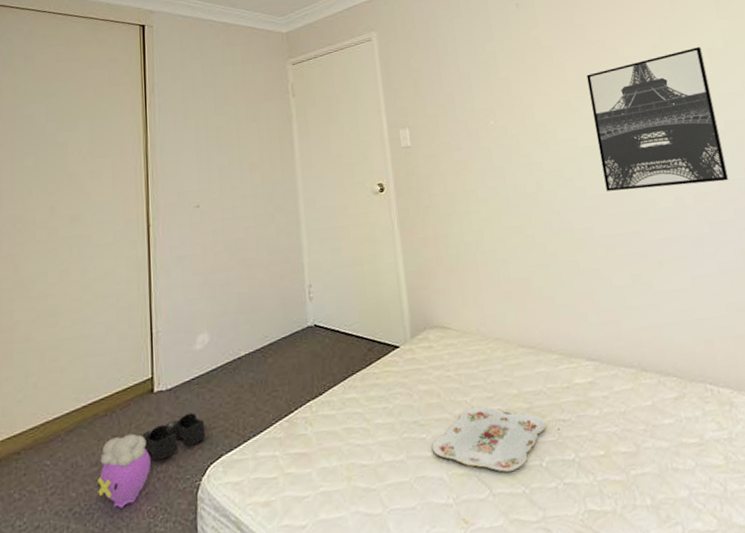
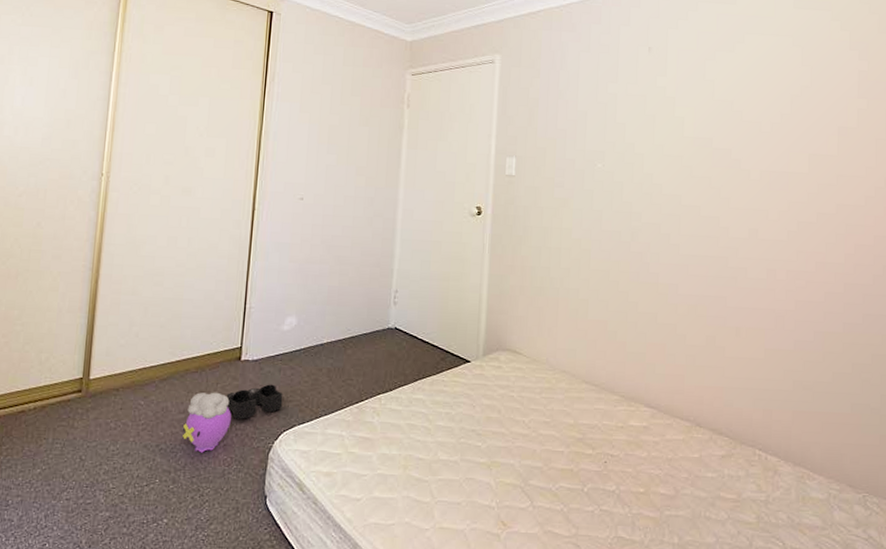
serving tray: present [432,406,546,472] -> none [485,428,595,490]
wall art: present [586,46,729,191] -> none [700,122,832,263]

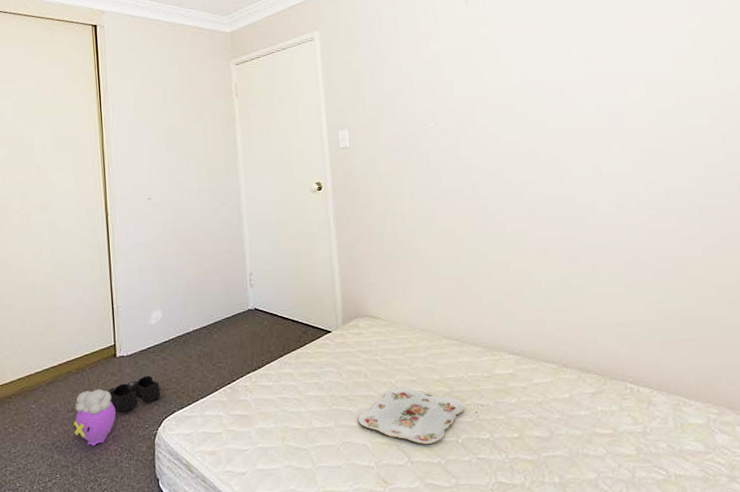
serving tray: none [485,428,595,490] -> present [358,388,465,444]

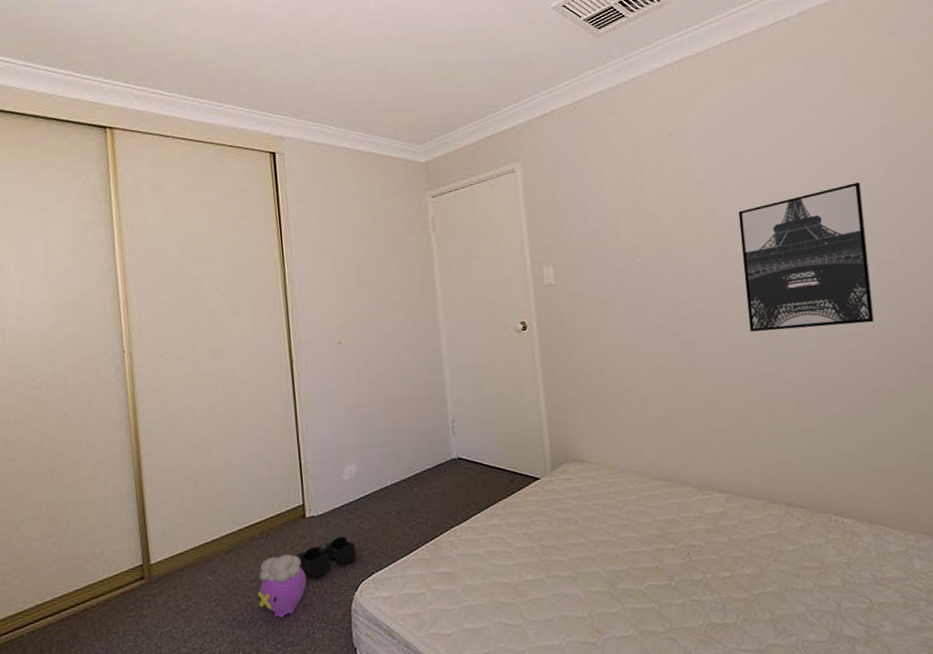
serving tray: present [358,388,465,444] -> none [570,533,677,590]
wall art: none [535,46,678,196] -> present [738,181,875,332]

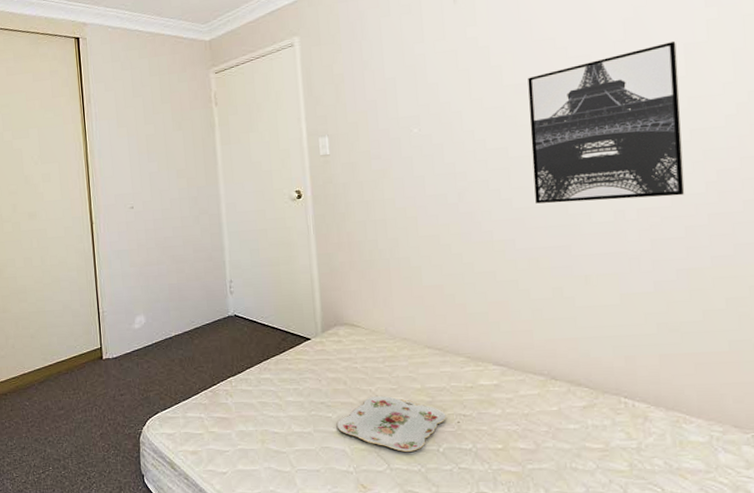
plush toy: present [258,554,307,618] -> none [64,389,103,442]
shoe: present [297,536,357,578] -> none [95,377,145,411]
serving tray: none [570,533,677,590] -> present [337,396,446,452]

